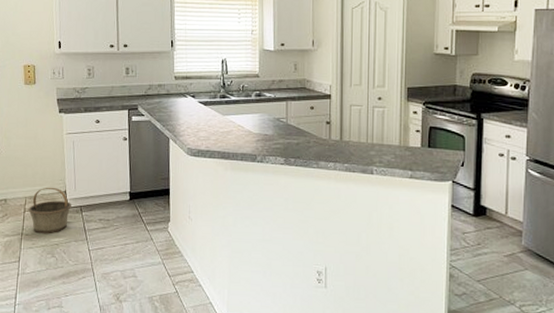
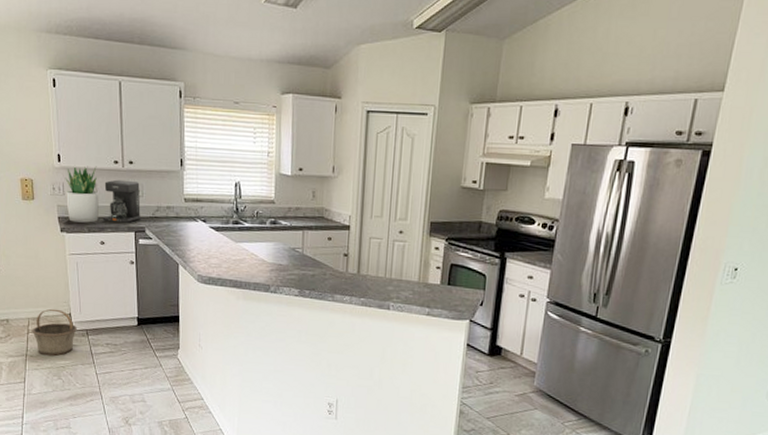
planter: none [65,50,96,103] -> present [65,165,99,223]
coffee maker: none [98,62,135,103] -> present [102,179,142,224]

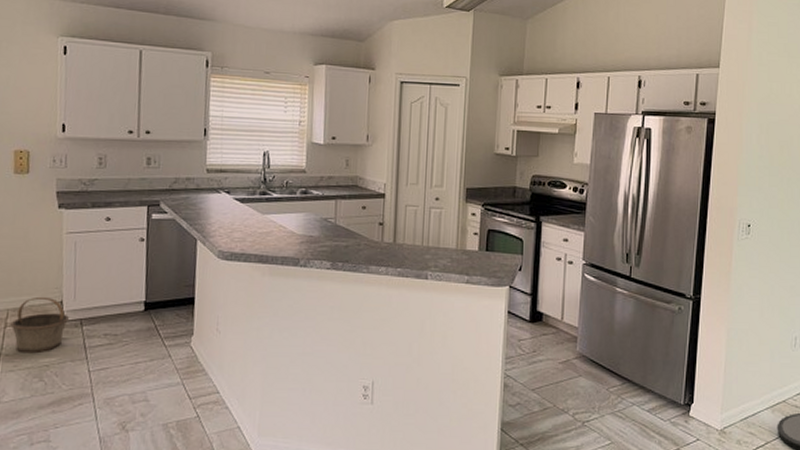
planter: present [65,165,99,223] -> none [68,135,108,198]
coffee maker: present [102,179,142,224] -> none [110,150,157,198]

